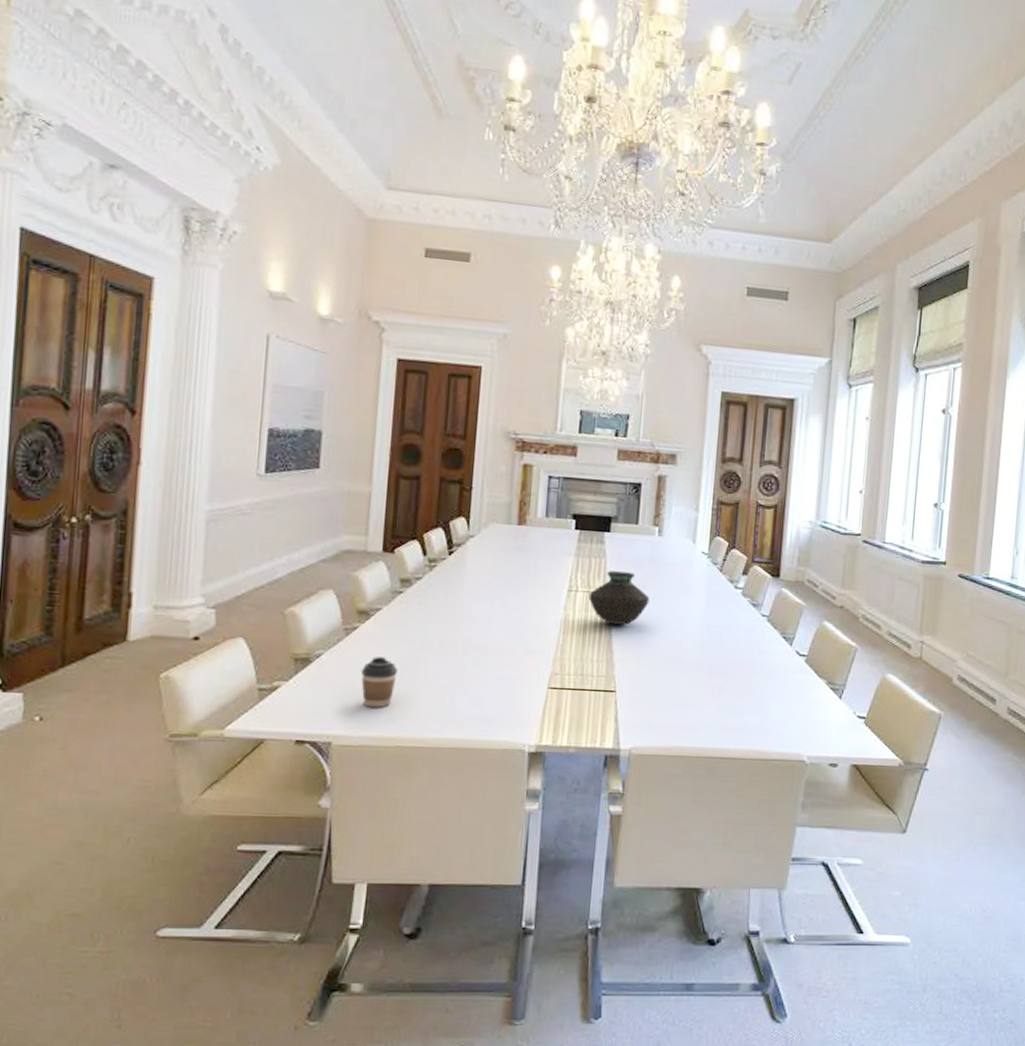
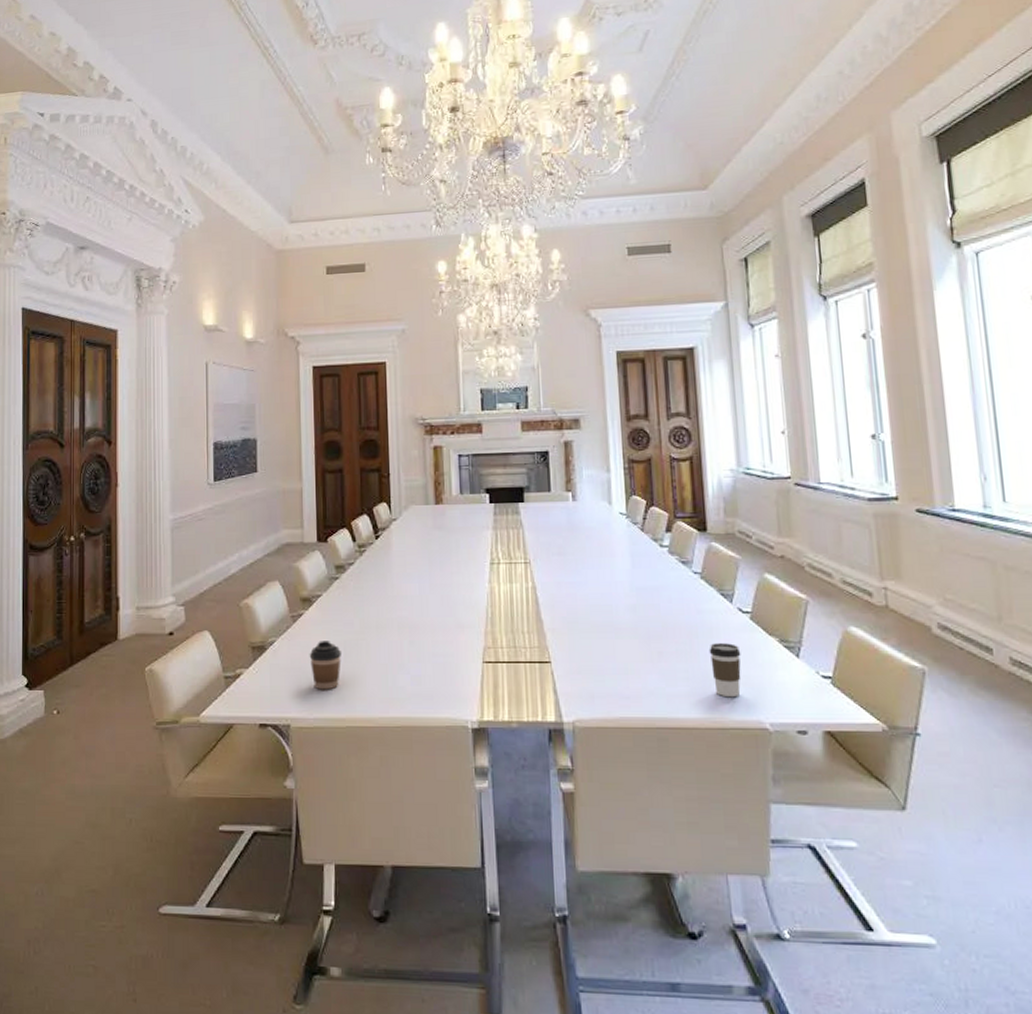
vase: present [588,571,650,625] -> none [511,540,573,593]
coffee cup: none [764,682,793,732] -> present [709,643,741,698]

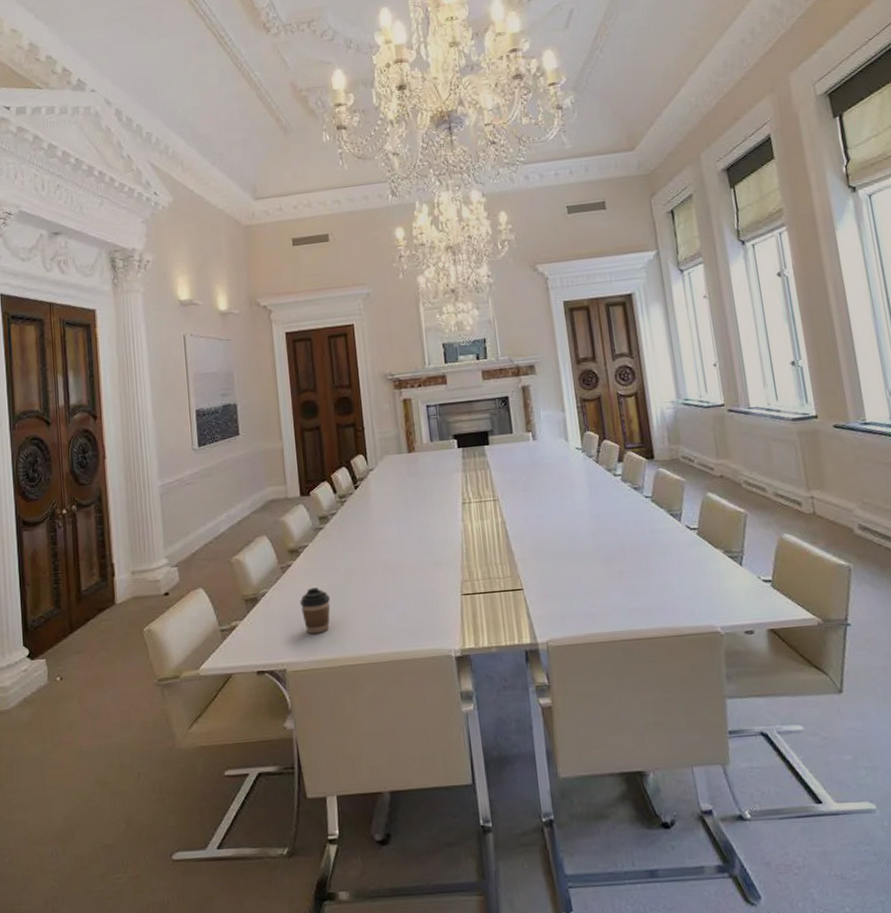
coffee cup: present [709,643,741,698] -> none [663,558,693,607]

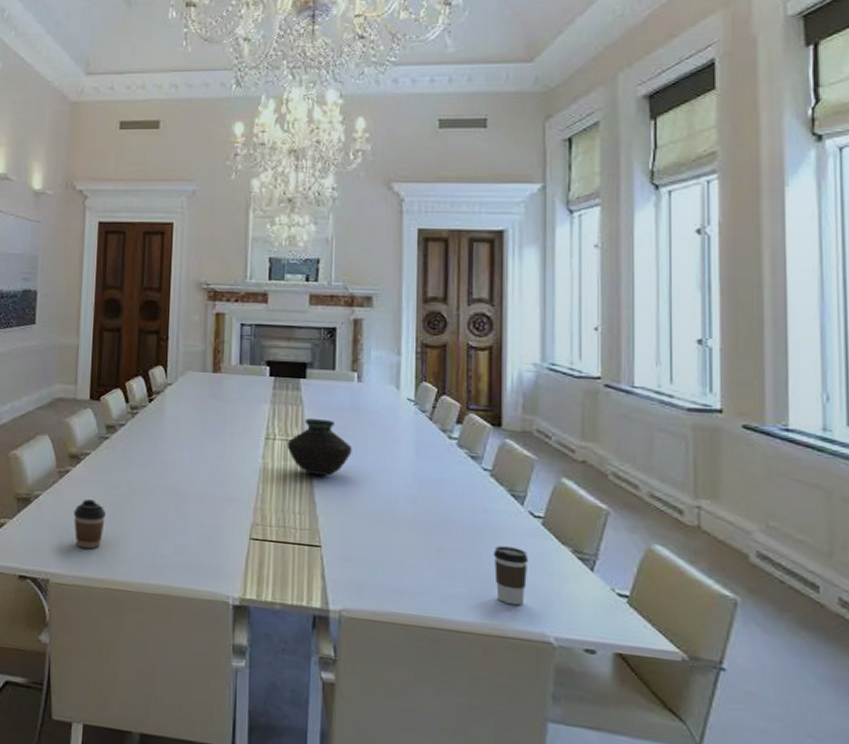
vase: none [481,477,537,528] -> present [287,418,352,476]
coffee cup: none [663,558,693,607] -> present [493,546,529,606]

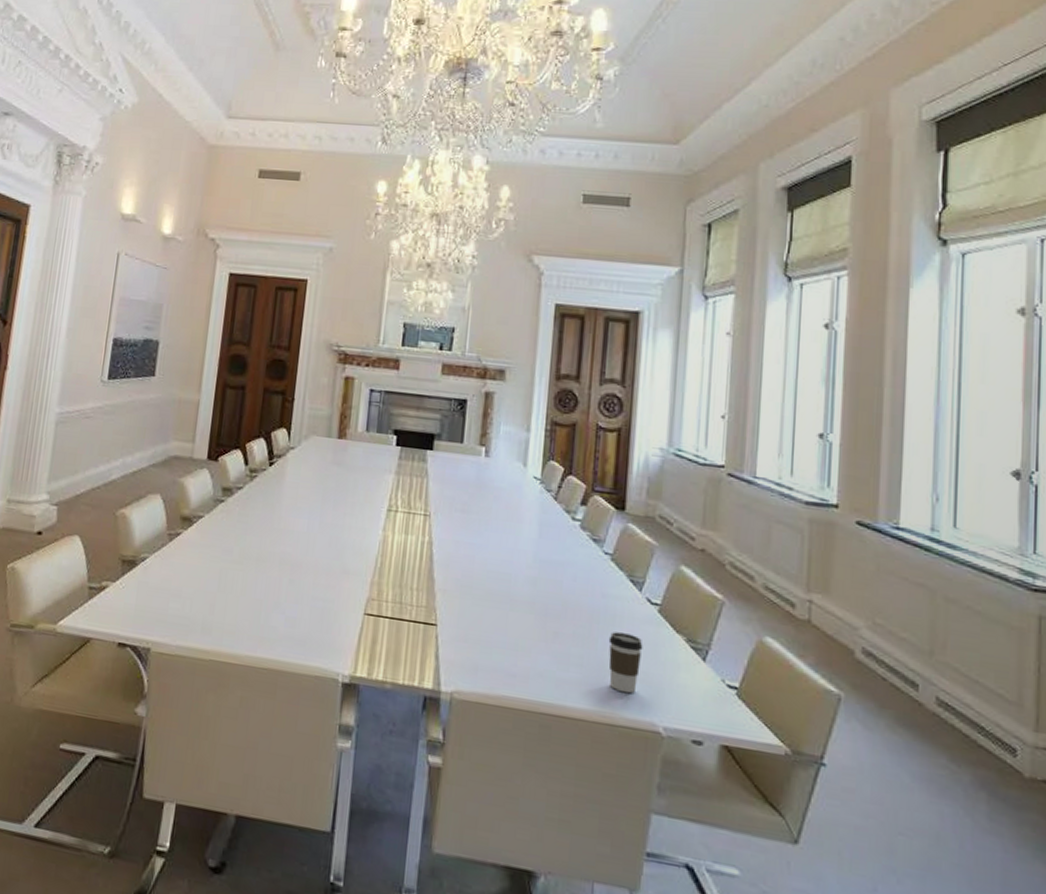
coffee cup: present [73,499,106,549] -> none [181,564,216,618]
vase: present [287,418,352,476] -> none [409,492,475,552]

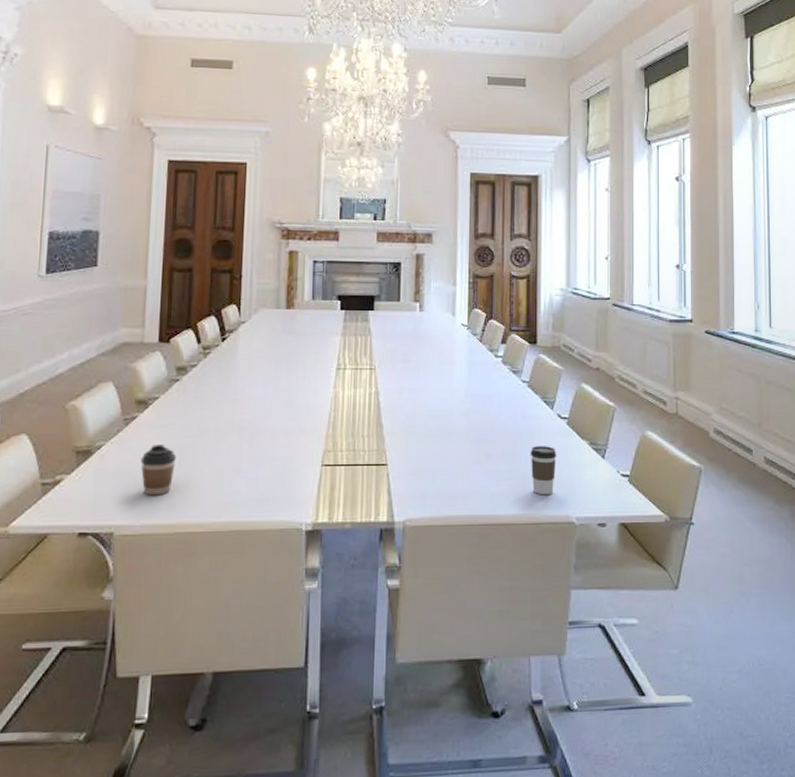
coffee cup: none [181,564,216,618] -> present [140,445,176,496]

